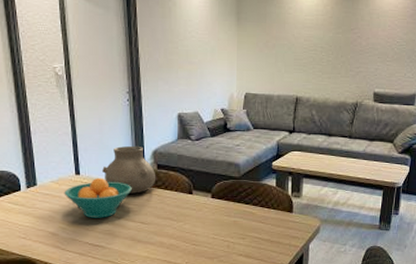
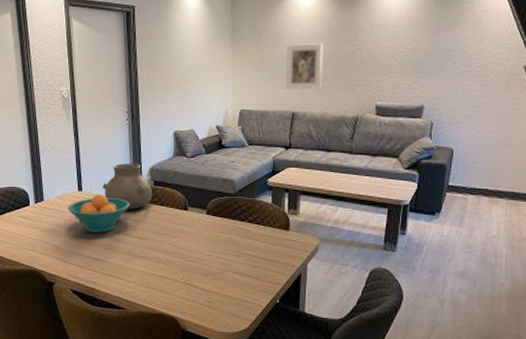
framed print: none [290,28,327,75] -> present [285,42,324,91]

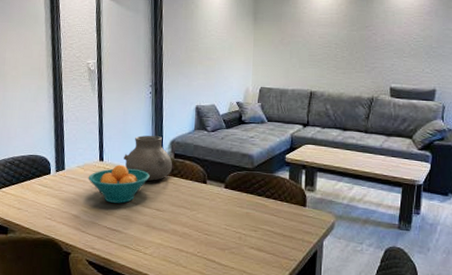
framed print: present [285,42,324,91] -> none [304,26,341,71]

